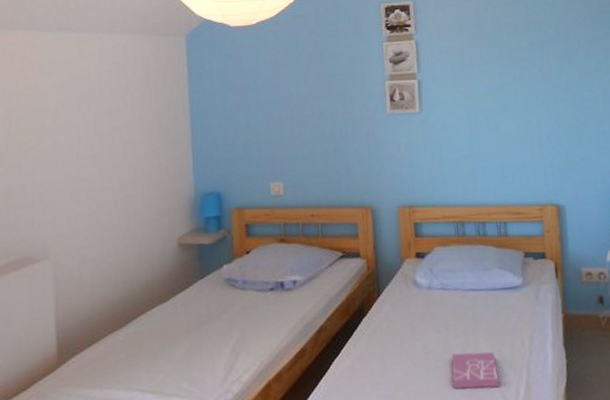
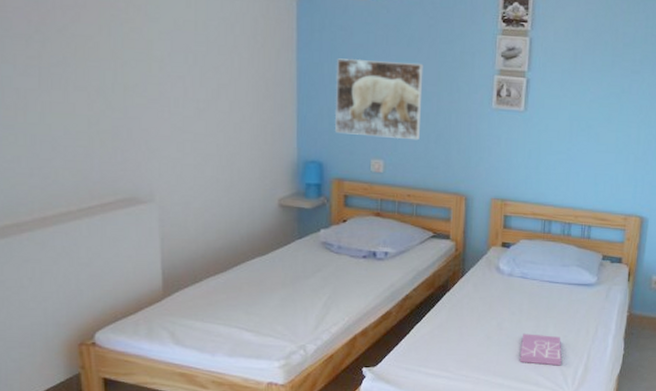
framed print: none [229,80,317,161] -> present [335,58,424,141]

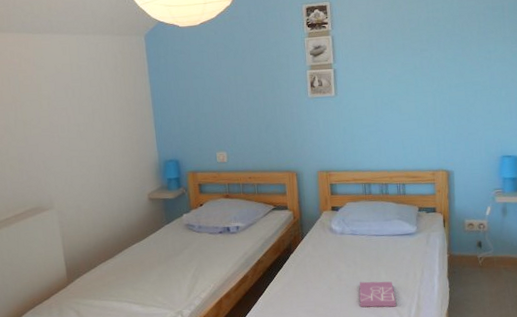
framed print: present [335,58,424,141] -> none [180,70,253,135]

